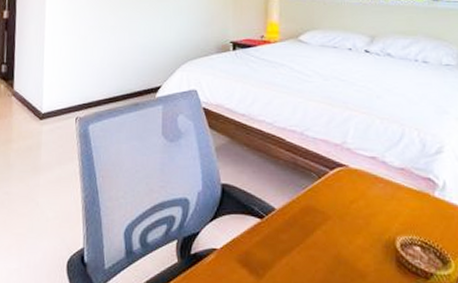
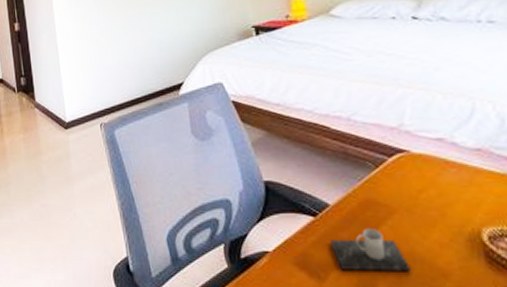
mug: none [272,232,335,271] -> present [330,229,411,271]

